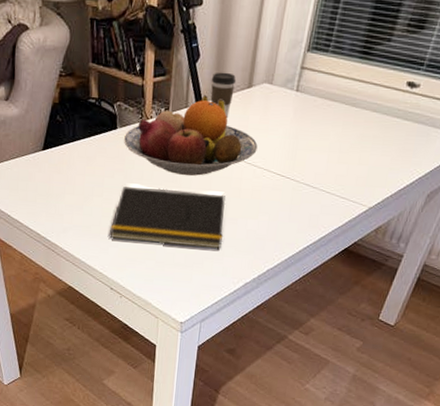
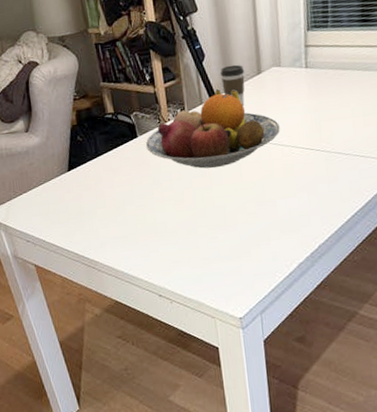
notepad: present [110,187,226,249] -> none [148,179,266,244]

